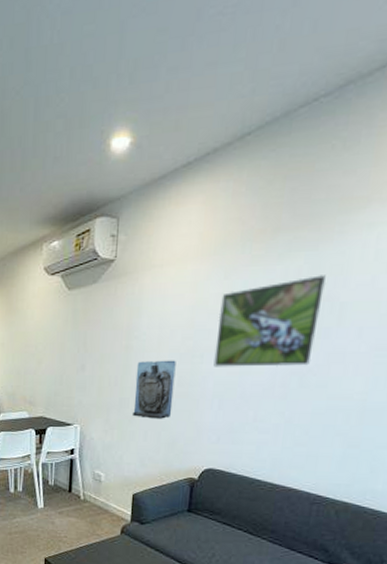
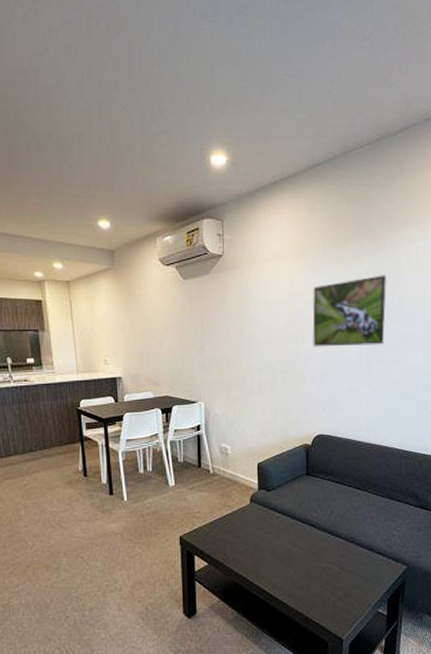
wall sculpture: present [132,360,176,419] -> none [250,341,284,393]

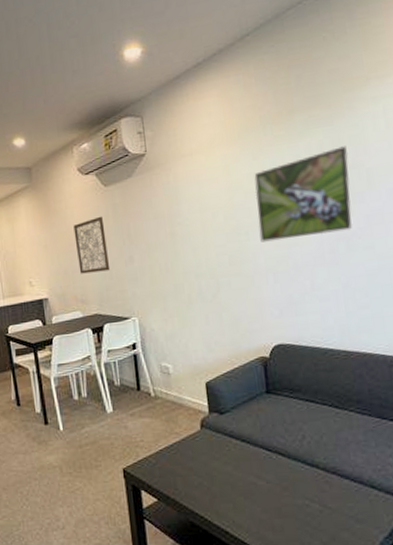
wall art: none [151,306,183,358] -> present [73,216,111,274]

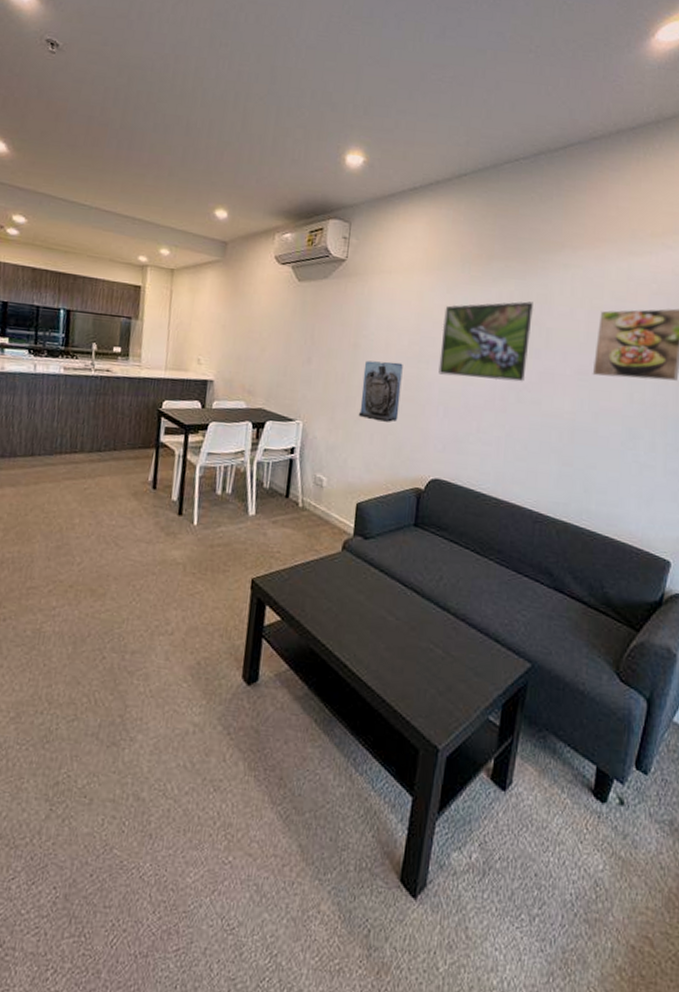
wall art: present [73,216,111,274] -> none [253,309,290,367]
wall sculpture: none [185,240,229,302] -> present [358,360,403,422]

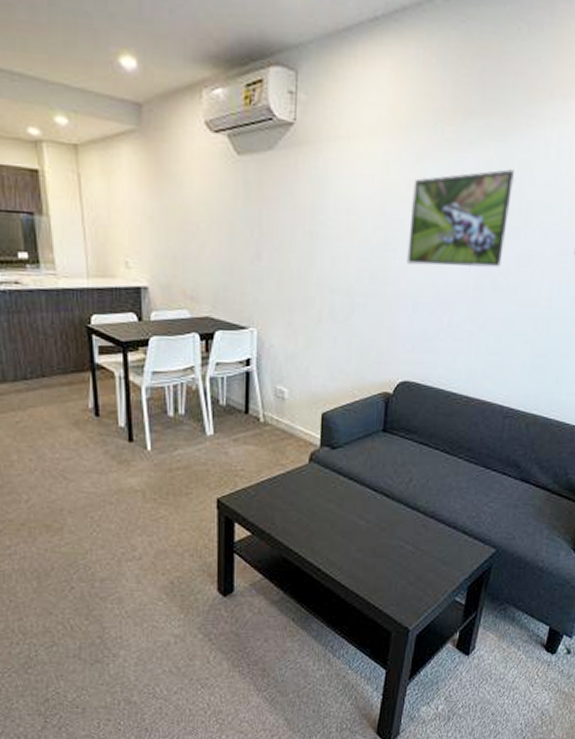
wall sculpture: present [358,360,403,422] -> none [318,252,367,323]

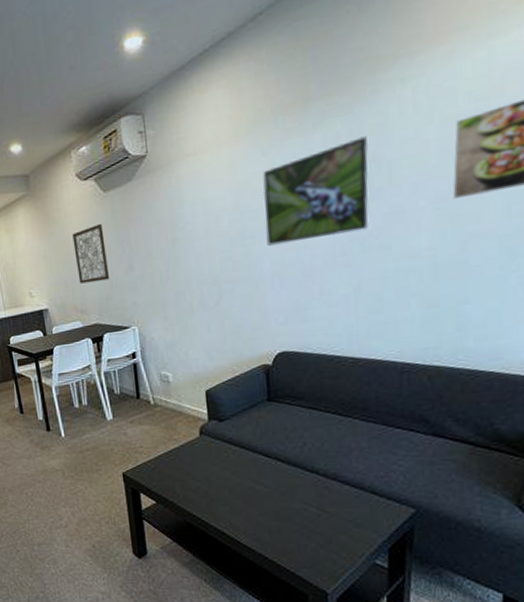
wall art: none [191,192,232,266] -> present [72,223,110,284]

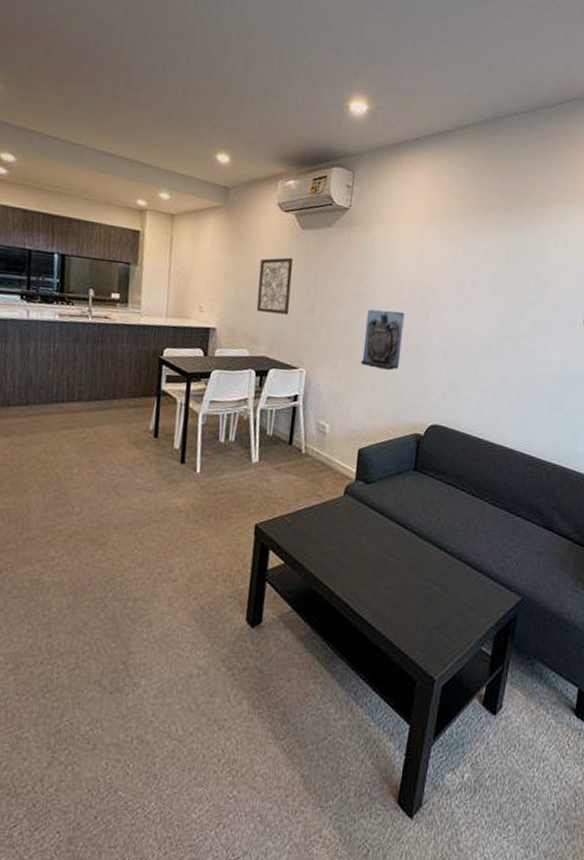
wall sculpture: none [186,245,232,310] -> present [360,309,405,370]
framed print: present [263,136,368,246] -> none [438,253,529,331]

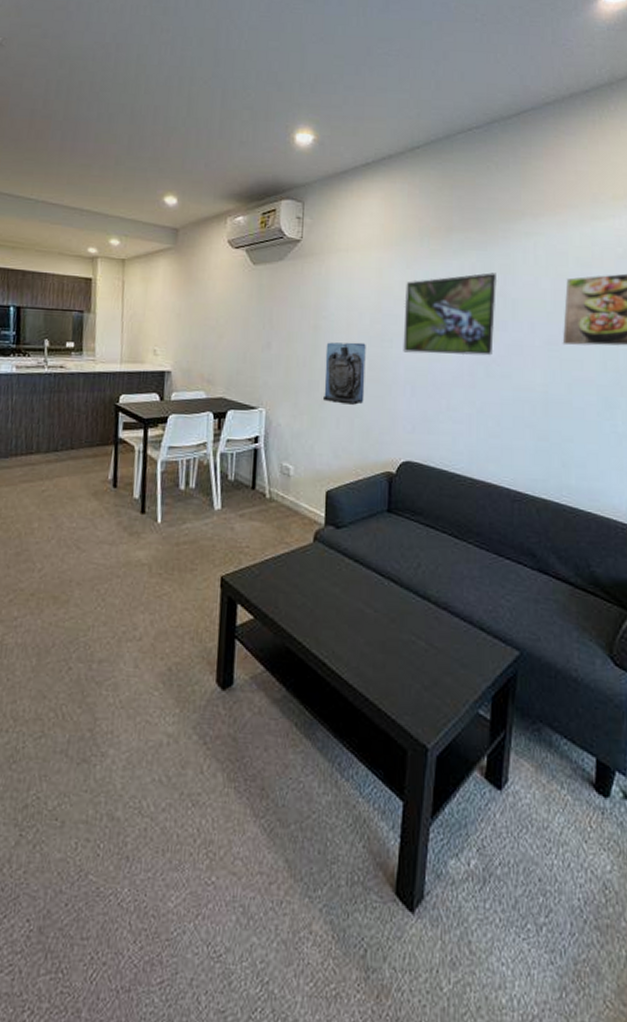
wall art: present [256,257,293,315] -> none [211,294,247,353]
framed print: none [438,253,529,331] -> present [403,272,496,356]

